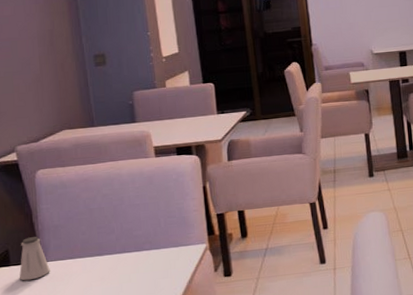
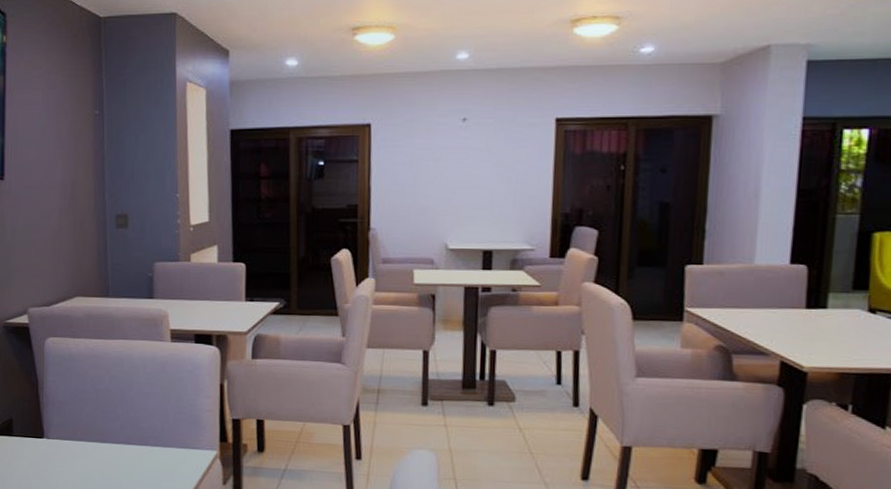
saltshaker: present [19,236,50,281] -> none [20,408,51,456]

